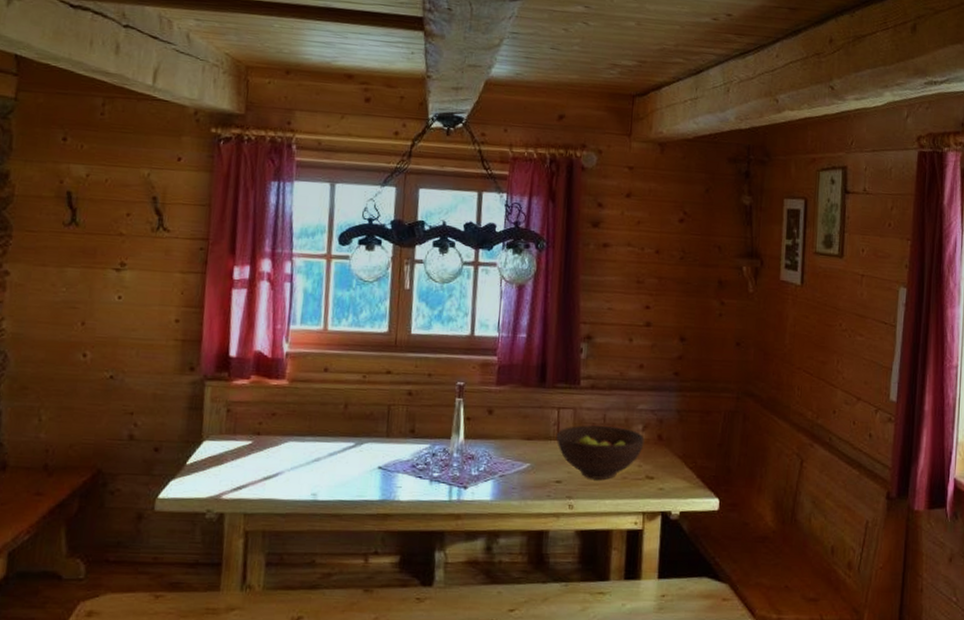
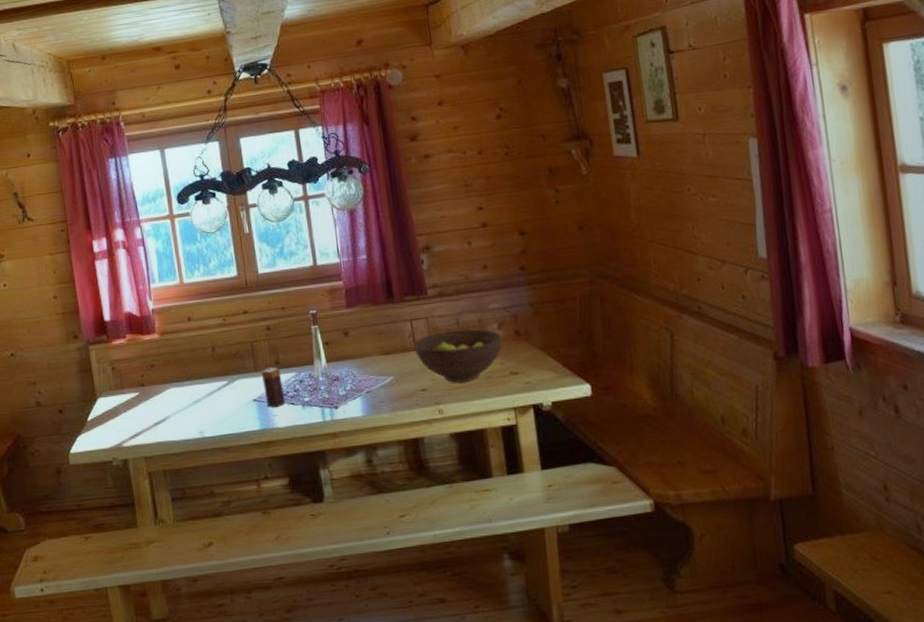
candle: none [392,435,414,480] -> present [261,367,286,408]

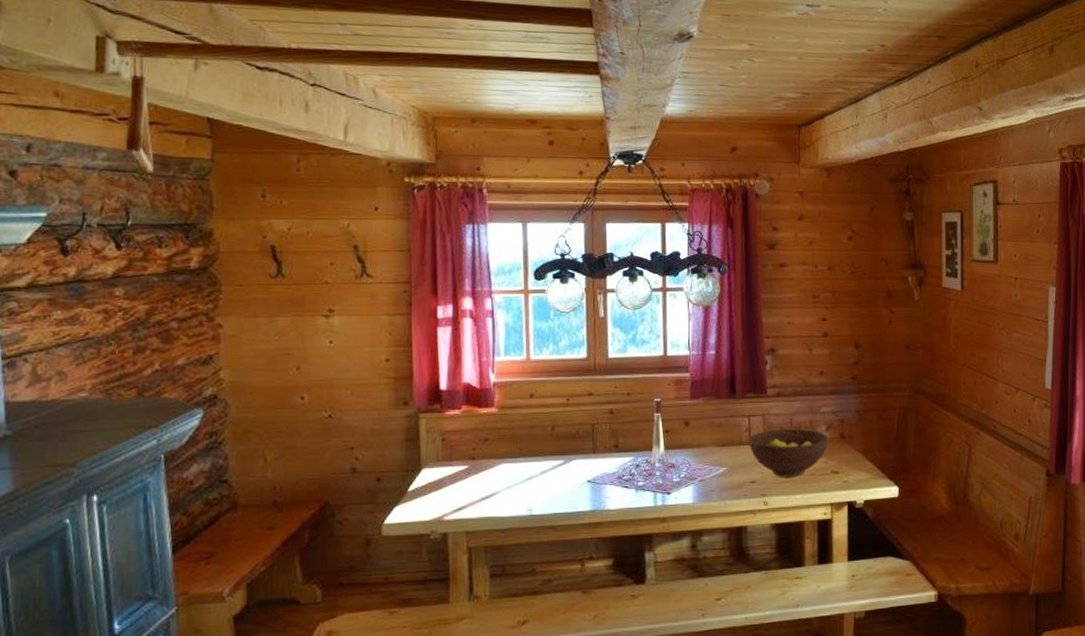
candle: present [261,367,286,408] -> none [598,450,620,490]

